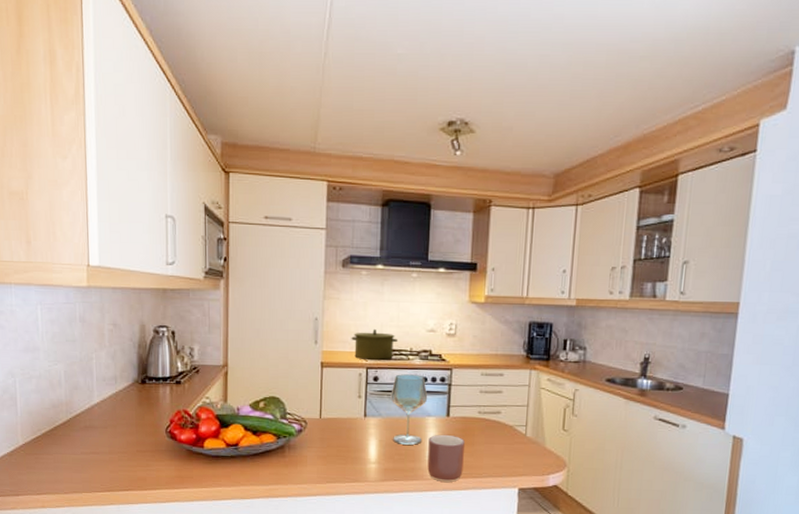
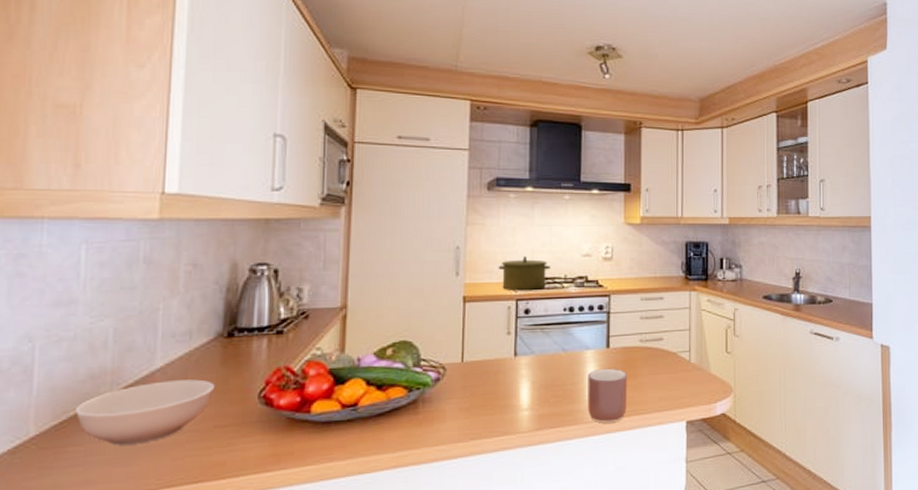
bowl: none [46,413,135,458] -> present [76,379,215,446]
wine glass: present [390,374,428,445] -> none [544,304,585,385]

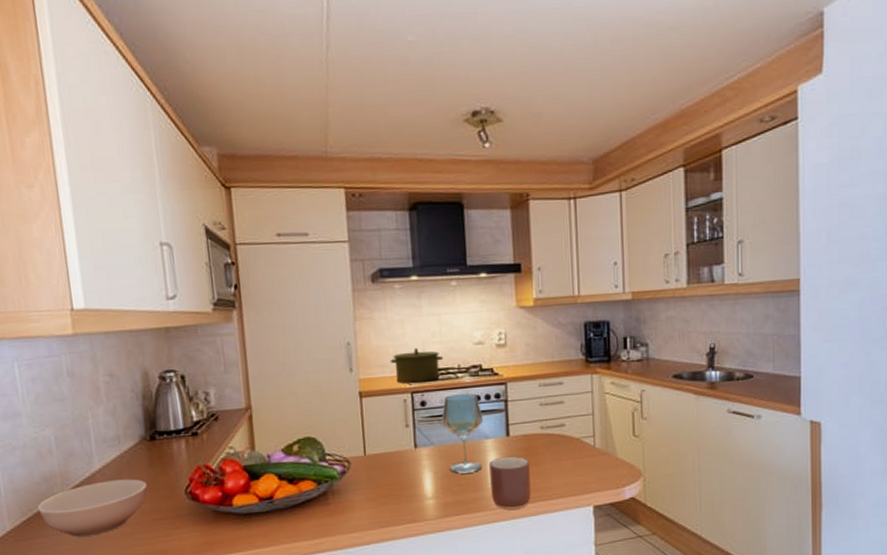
wine glass: none [544,304,585,385] -> present [441,393,484,474]

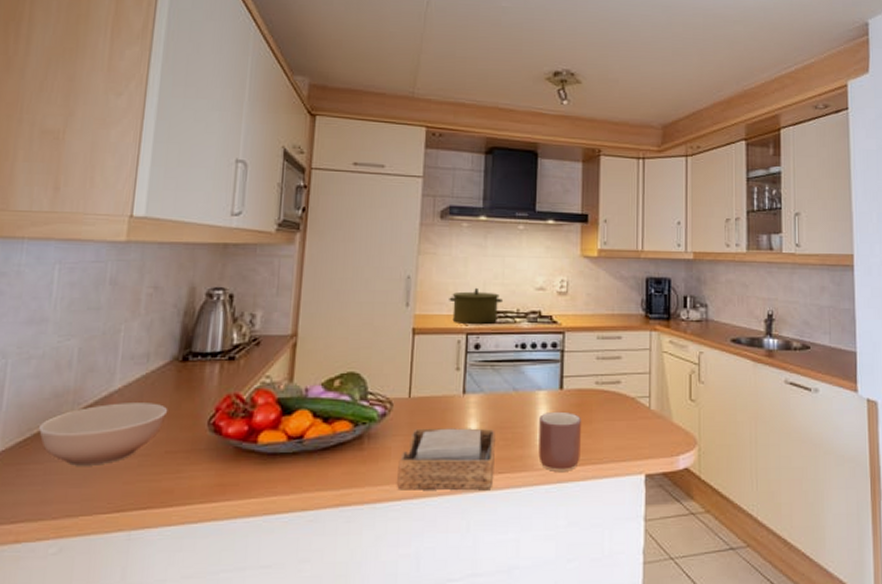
napkin holder: none [363,477,452,536] -> present [397,428,495,491]
wine glass: present [441,393,484,474] -> none [494,340,538,426]

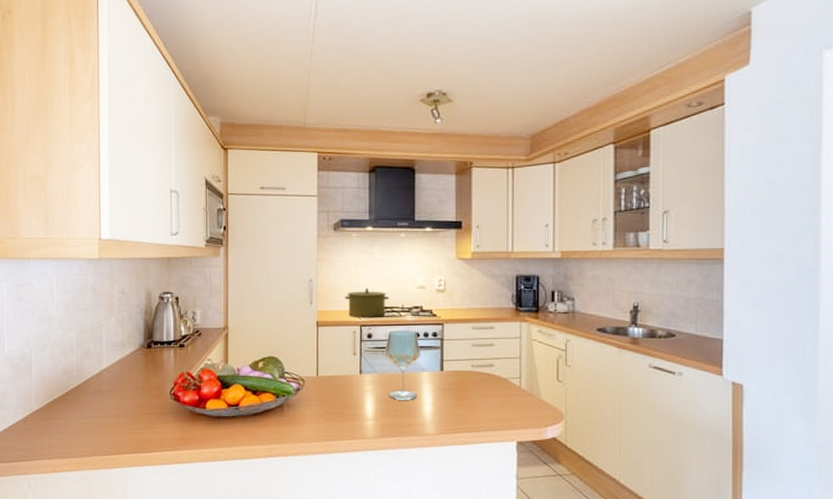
bowl: present [39,403,168,466] -> none [58,378,141,422]
napkin holder: present [397,428,495,491] -> none [312,400,388,450]
wine glass: none [494,340,538,426] -> present [385,330,421,400]
mug: present [538,411,582,471] -> none [424,389,461,437]

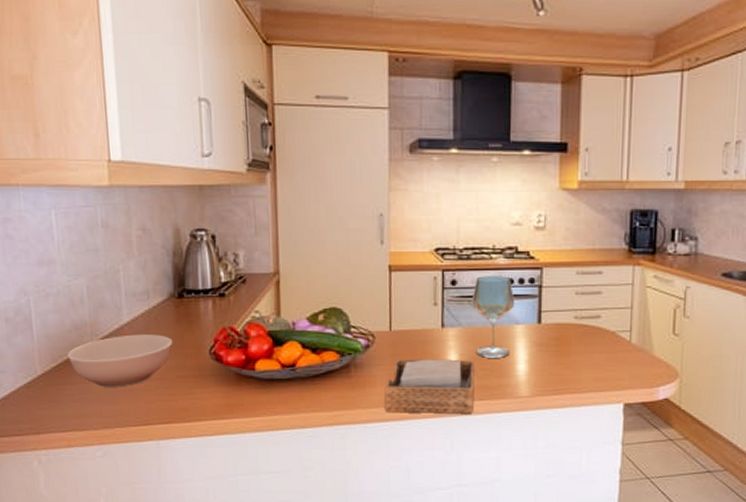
bowl: none [58,378,141,422] -> present [68,334,173,387]
napkin holder: none [312,400,388,450] -> present [384,359,475,415]
cooking pot: present [344,287,389,318] -> none [423,223,477,262]

